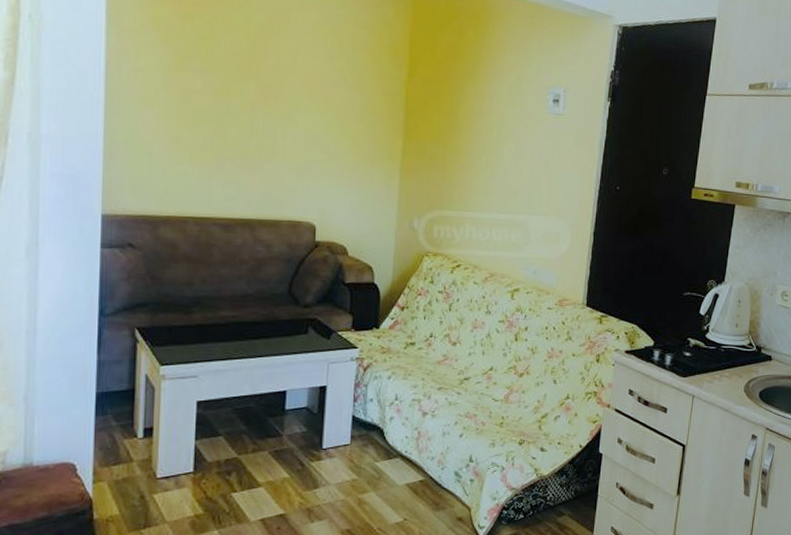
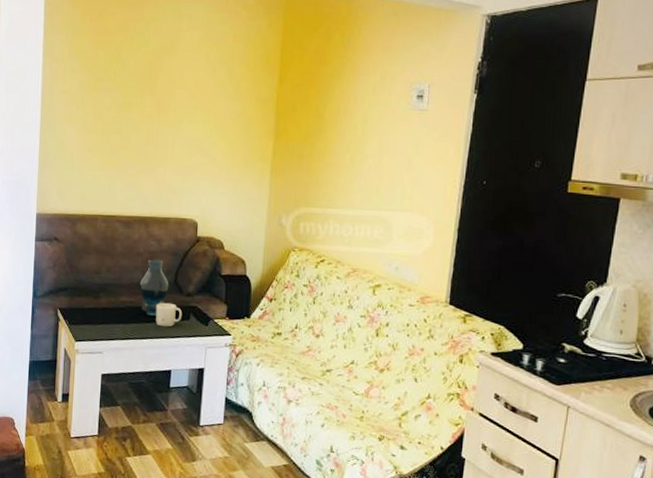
vase: none [244,267,282,331] -> present [139,259,169,316]
mug: none [265,315,299,343] -> present [155,302,183,327]

